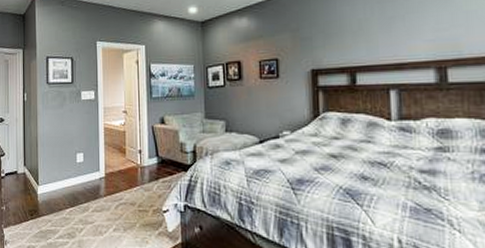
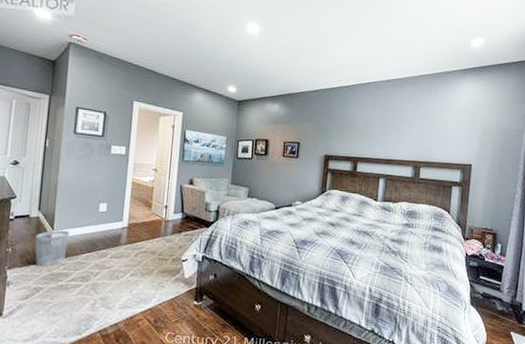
wastebasket: none [23,185,53,223] -> present [34,230,70,266]

